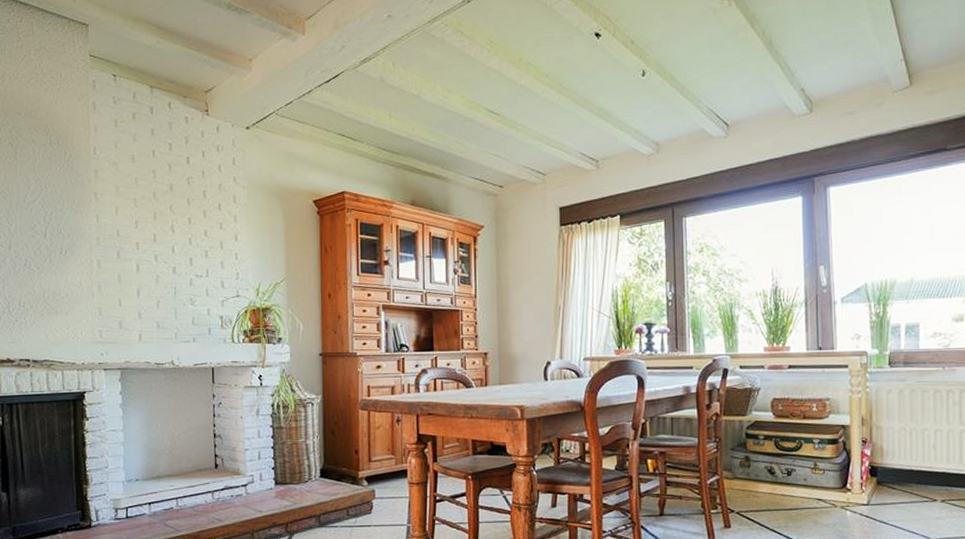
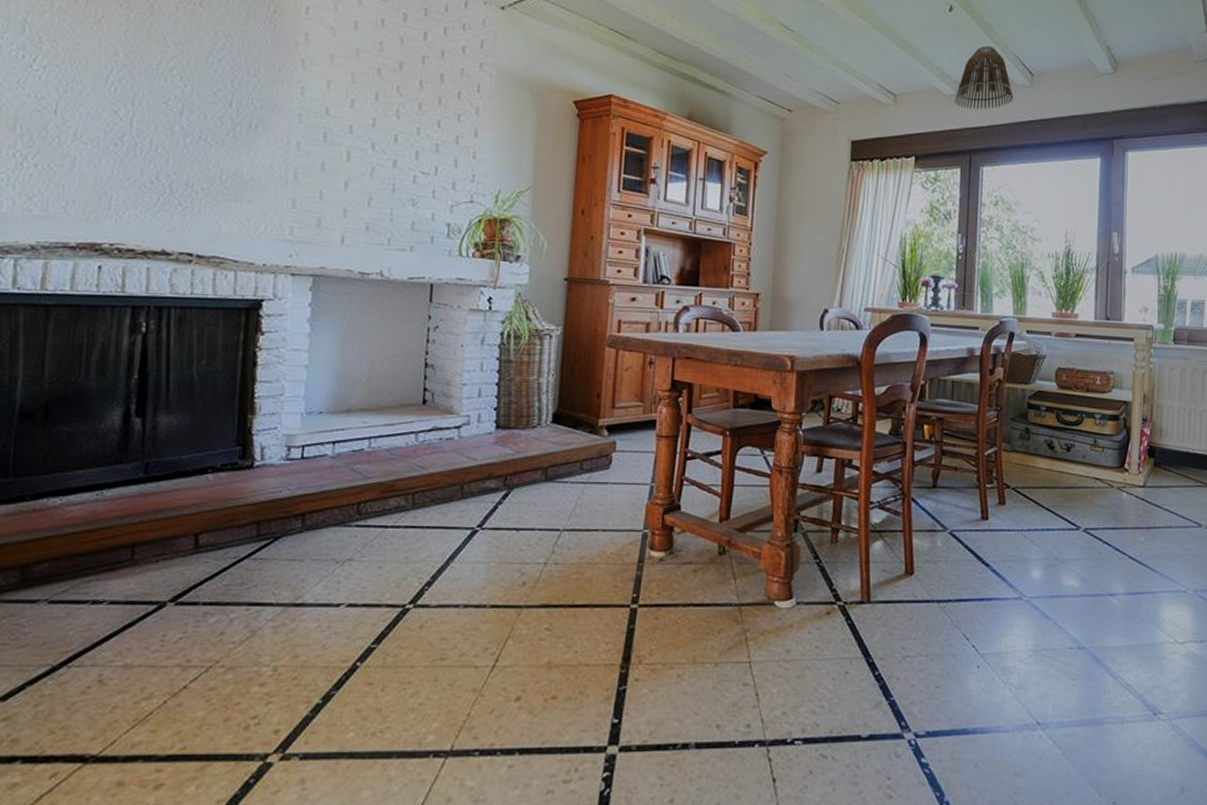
lamp shade: none [653,103,711,166] -> present [954,45,1014,110]

